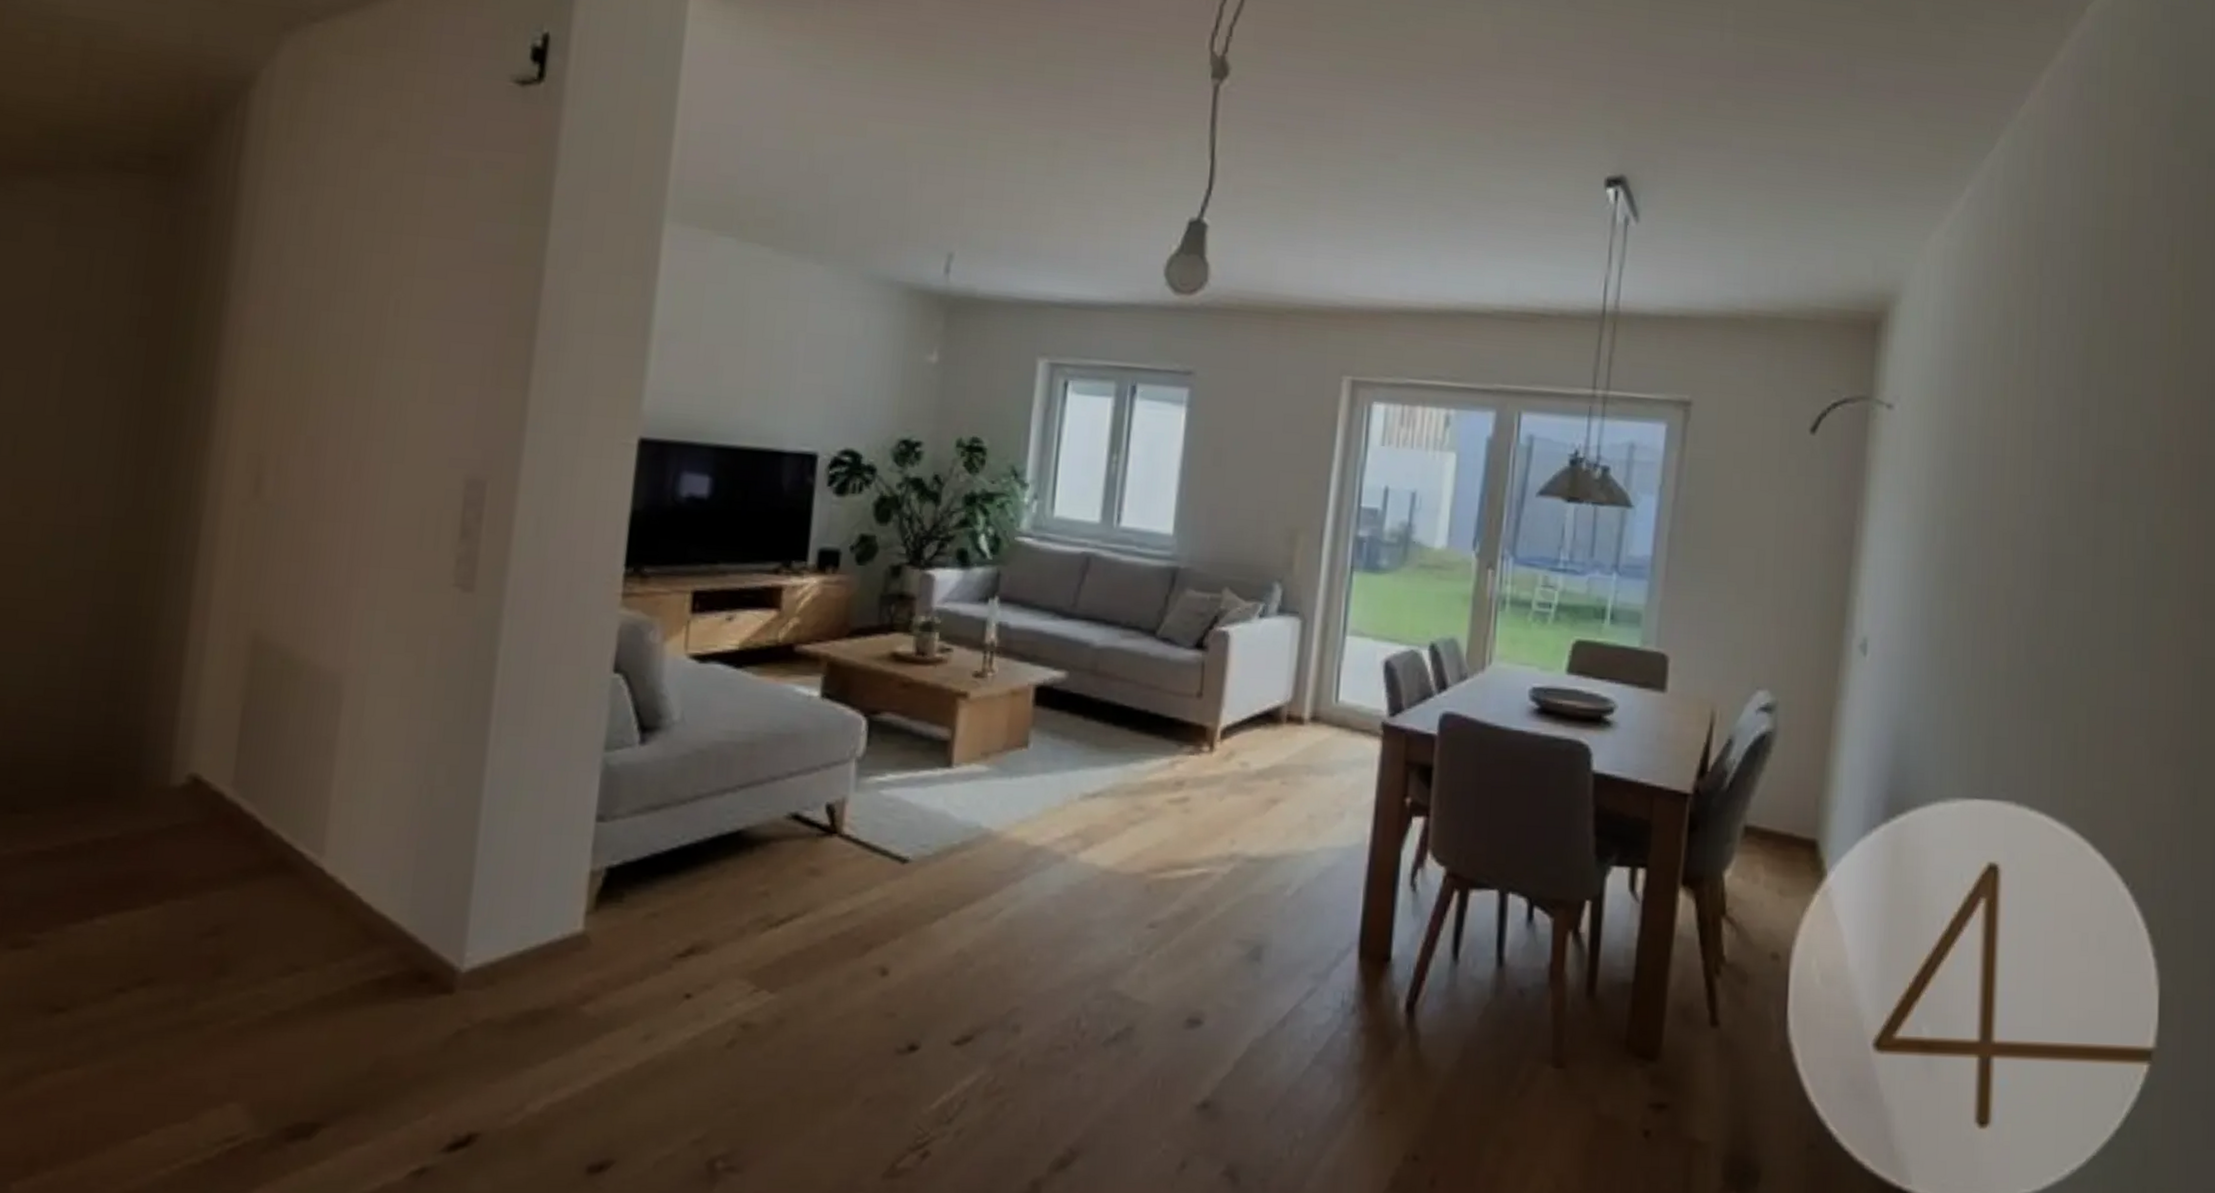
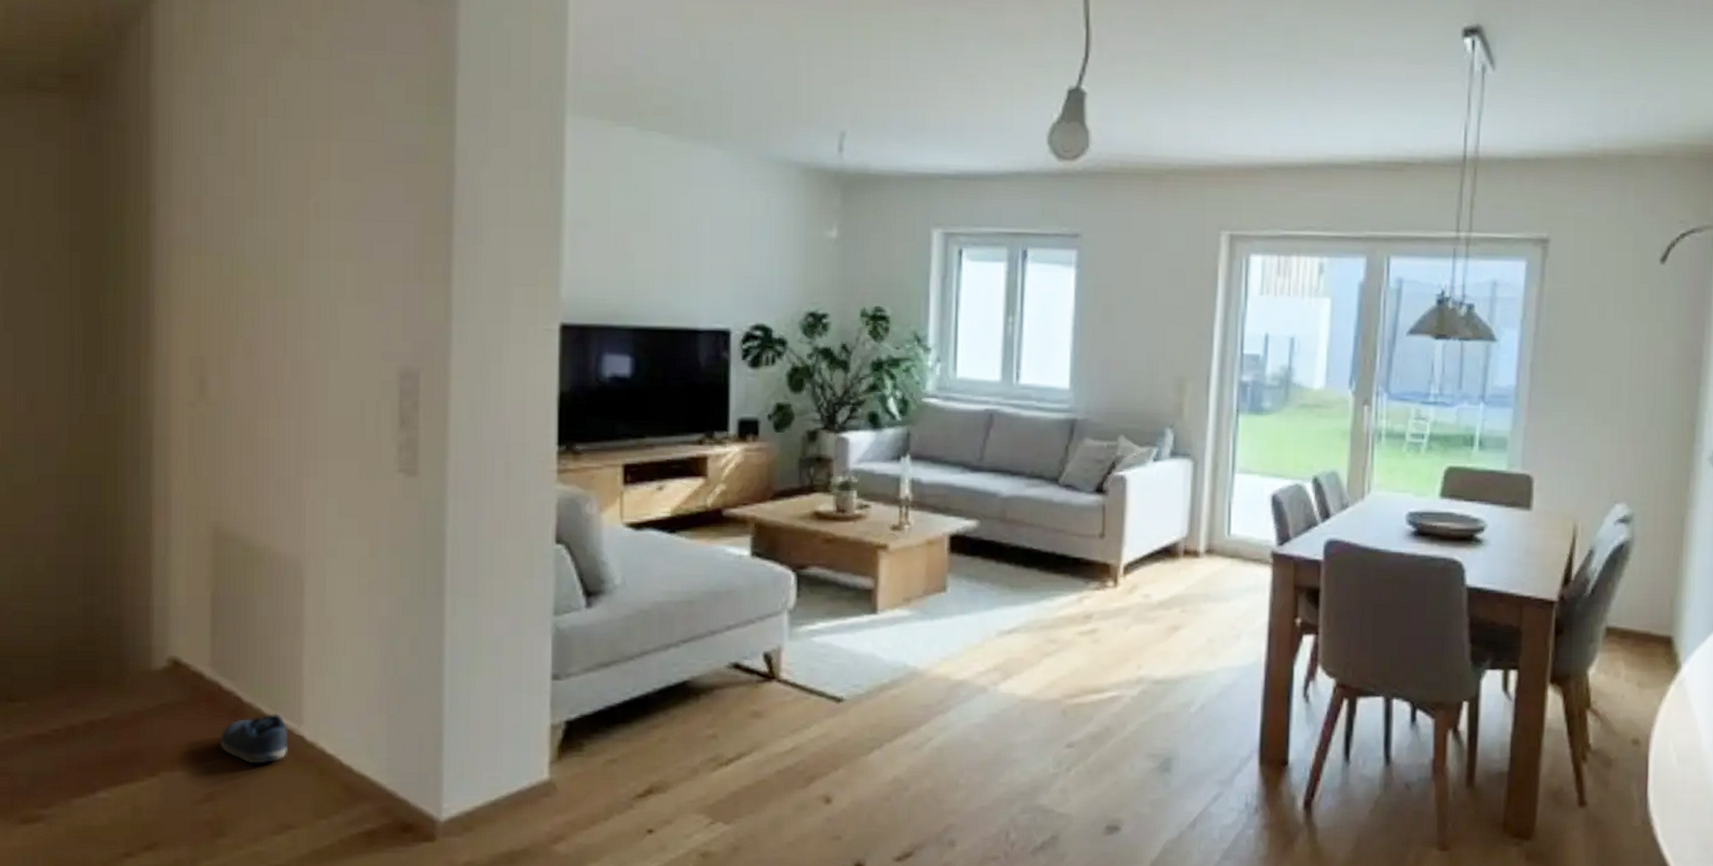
shoe: none [232,842,308,897] -> present [219,714,289,764]

